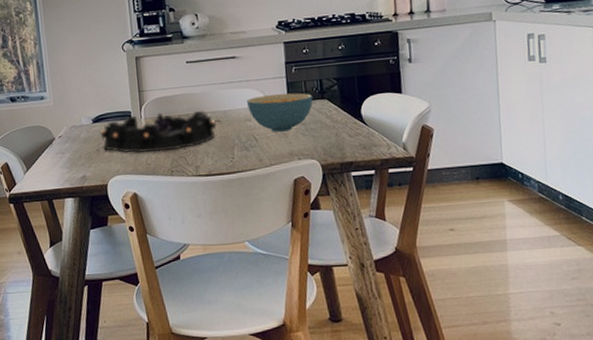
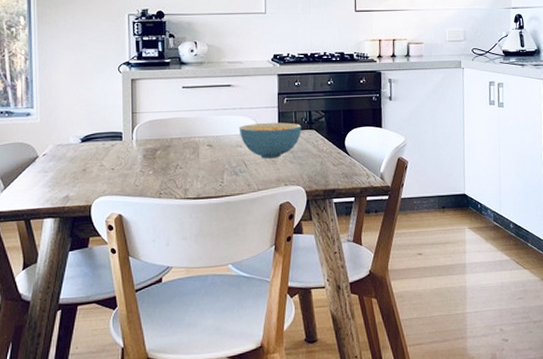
decorative bowl: present [100,111,217,154] -> none [88,135,208,175]

